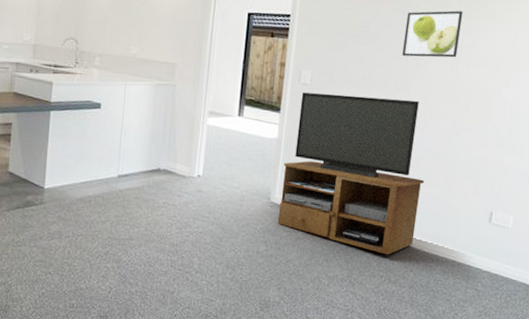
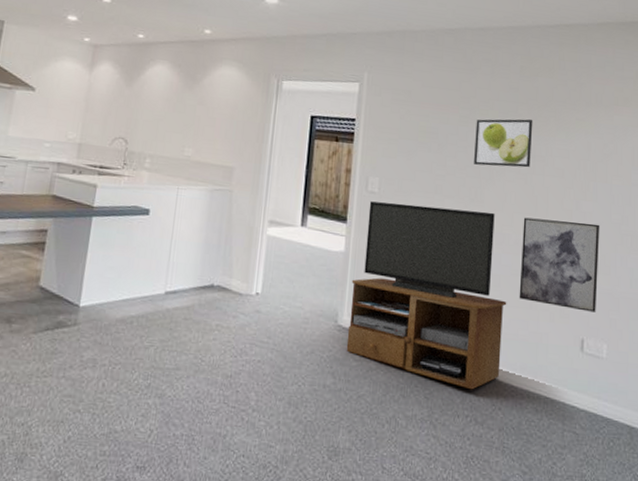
wall art: none [436,104,519,189] -> present [519,217,600,312]

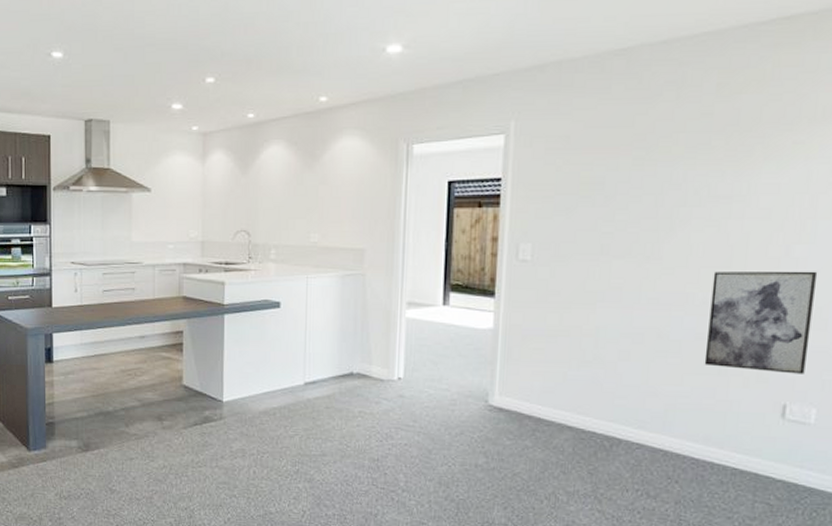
tv stand: present [346,201,507,390] -> none [498,269,689,464]
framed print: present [474,119,533,168] -> none [650,151,732,215]

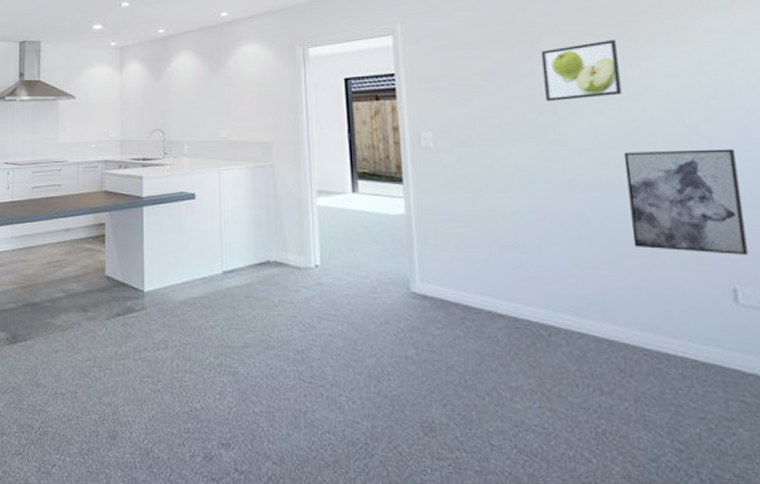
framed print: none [650,151,732,215] -> present [541,40,622,101]

